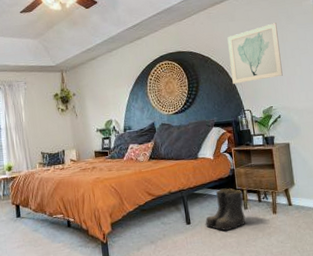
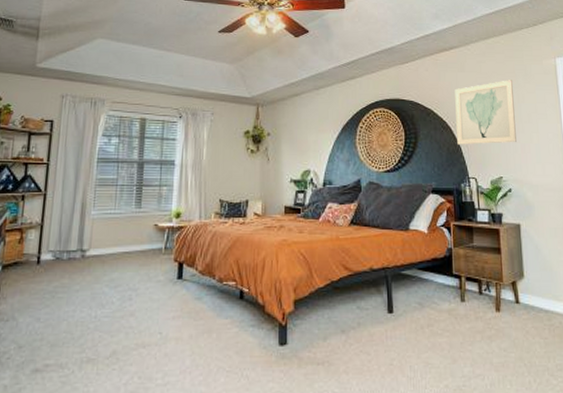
boots: present [205,188,246,231] -> none [411,271,462,326]

